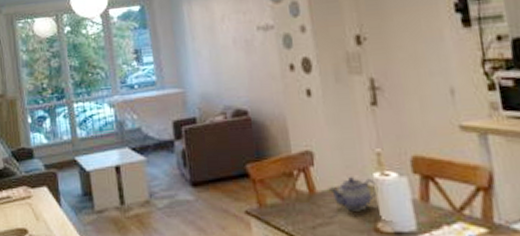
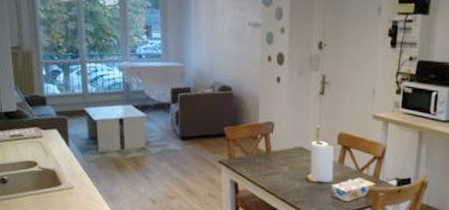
teapot: present [328,176,379,211] -> none [280,142,313,167]

